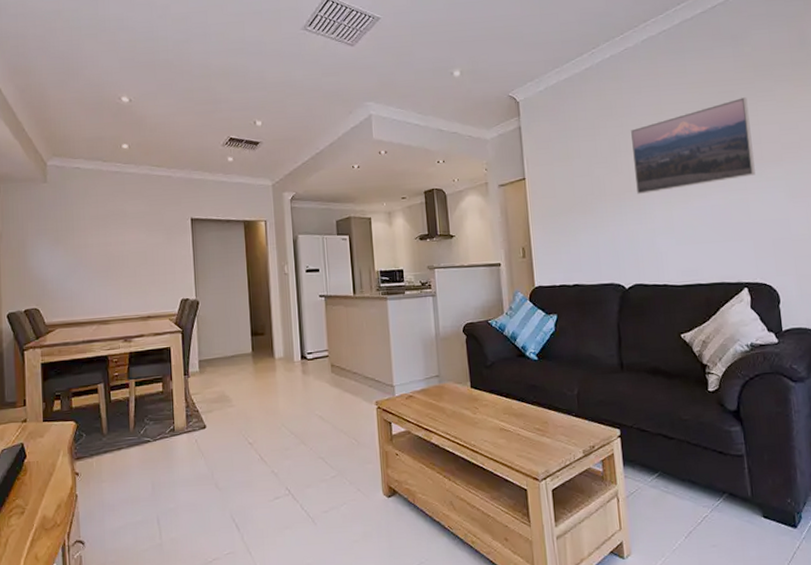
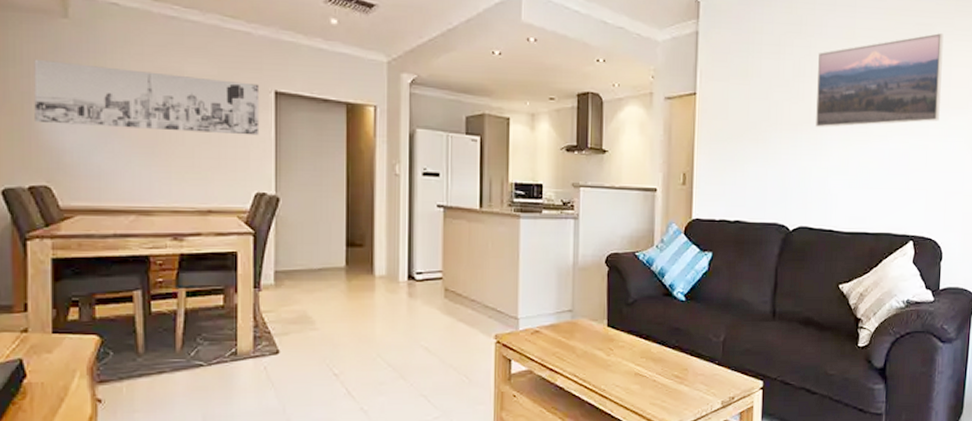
wall art: none [25,214,182,262] -> present [34,58,260,136]

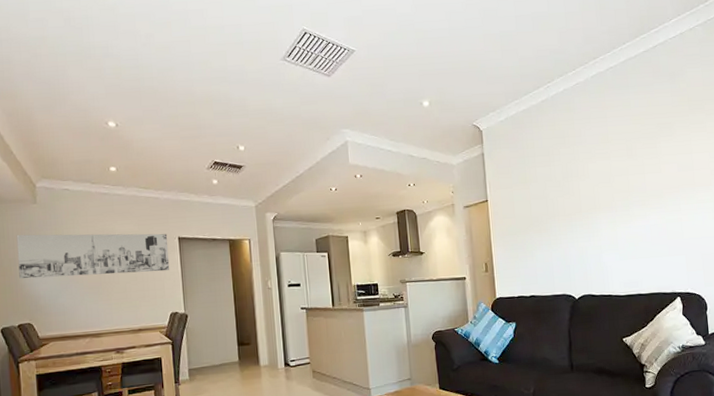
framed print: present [815,32,944,128] -> none [580,128,688,215]

